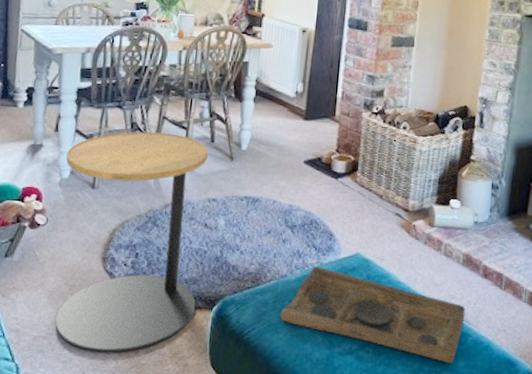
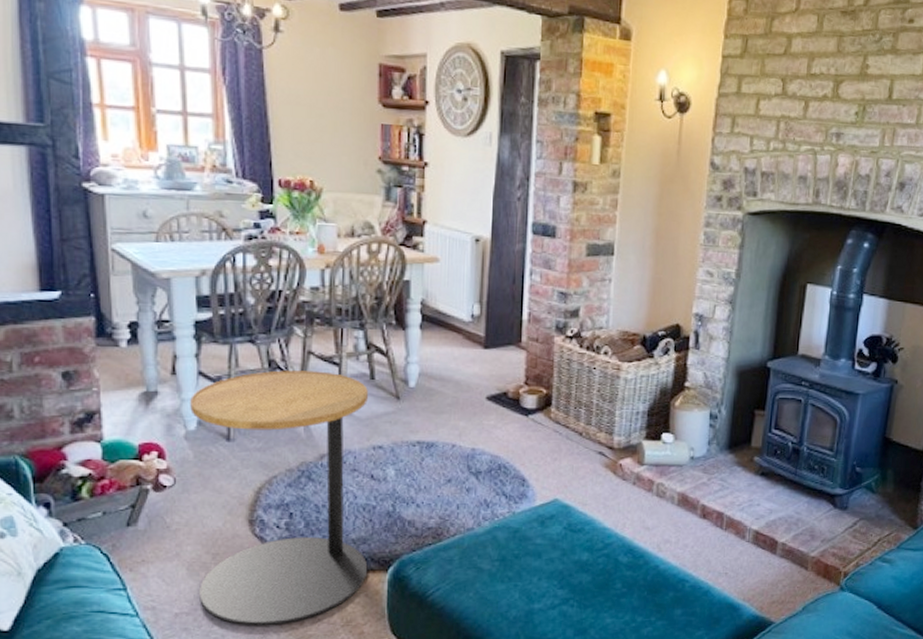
decorative tray: present [280,266,466,364] -> none [469,516,682,612]

